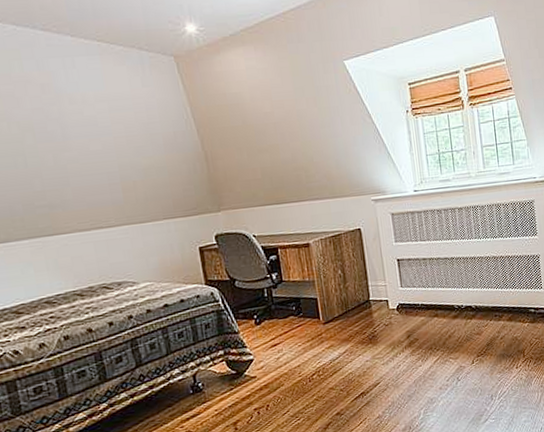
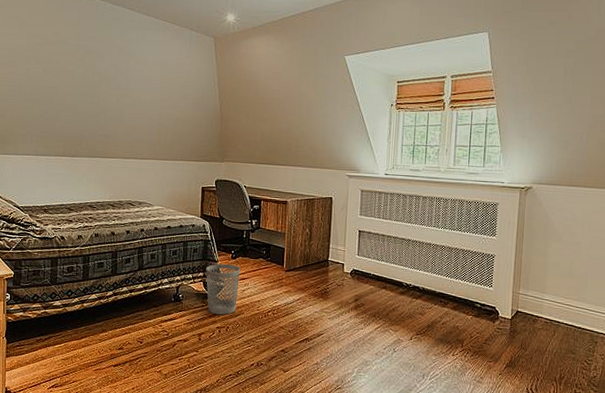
wastebasket: none [225,331,274,395] -> present [205,263,240,315]

